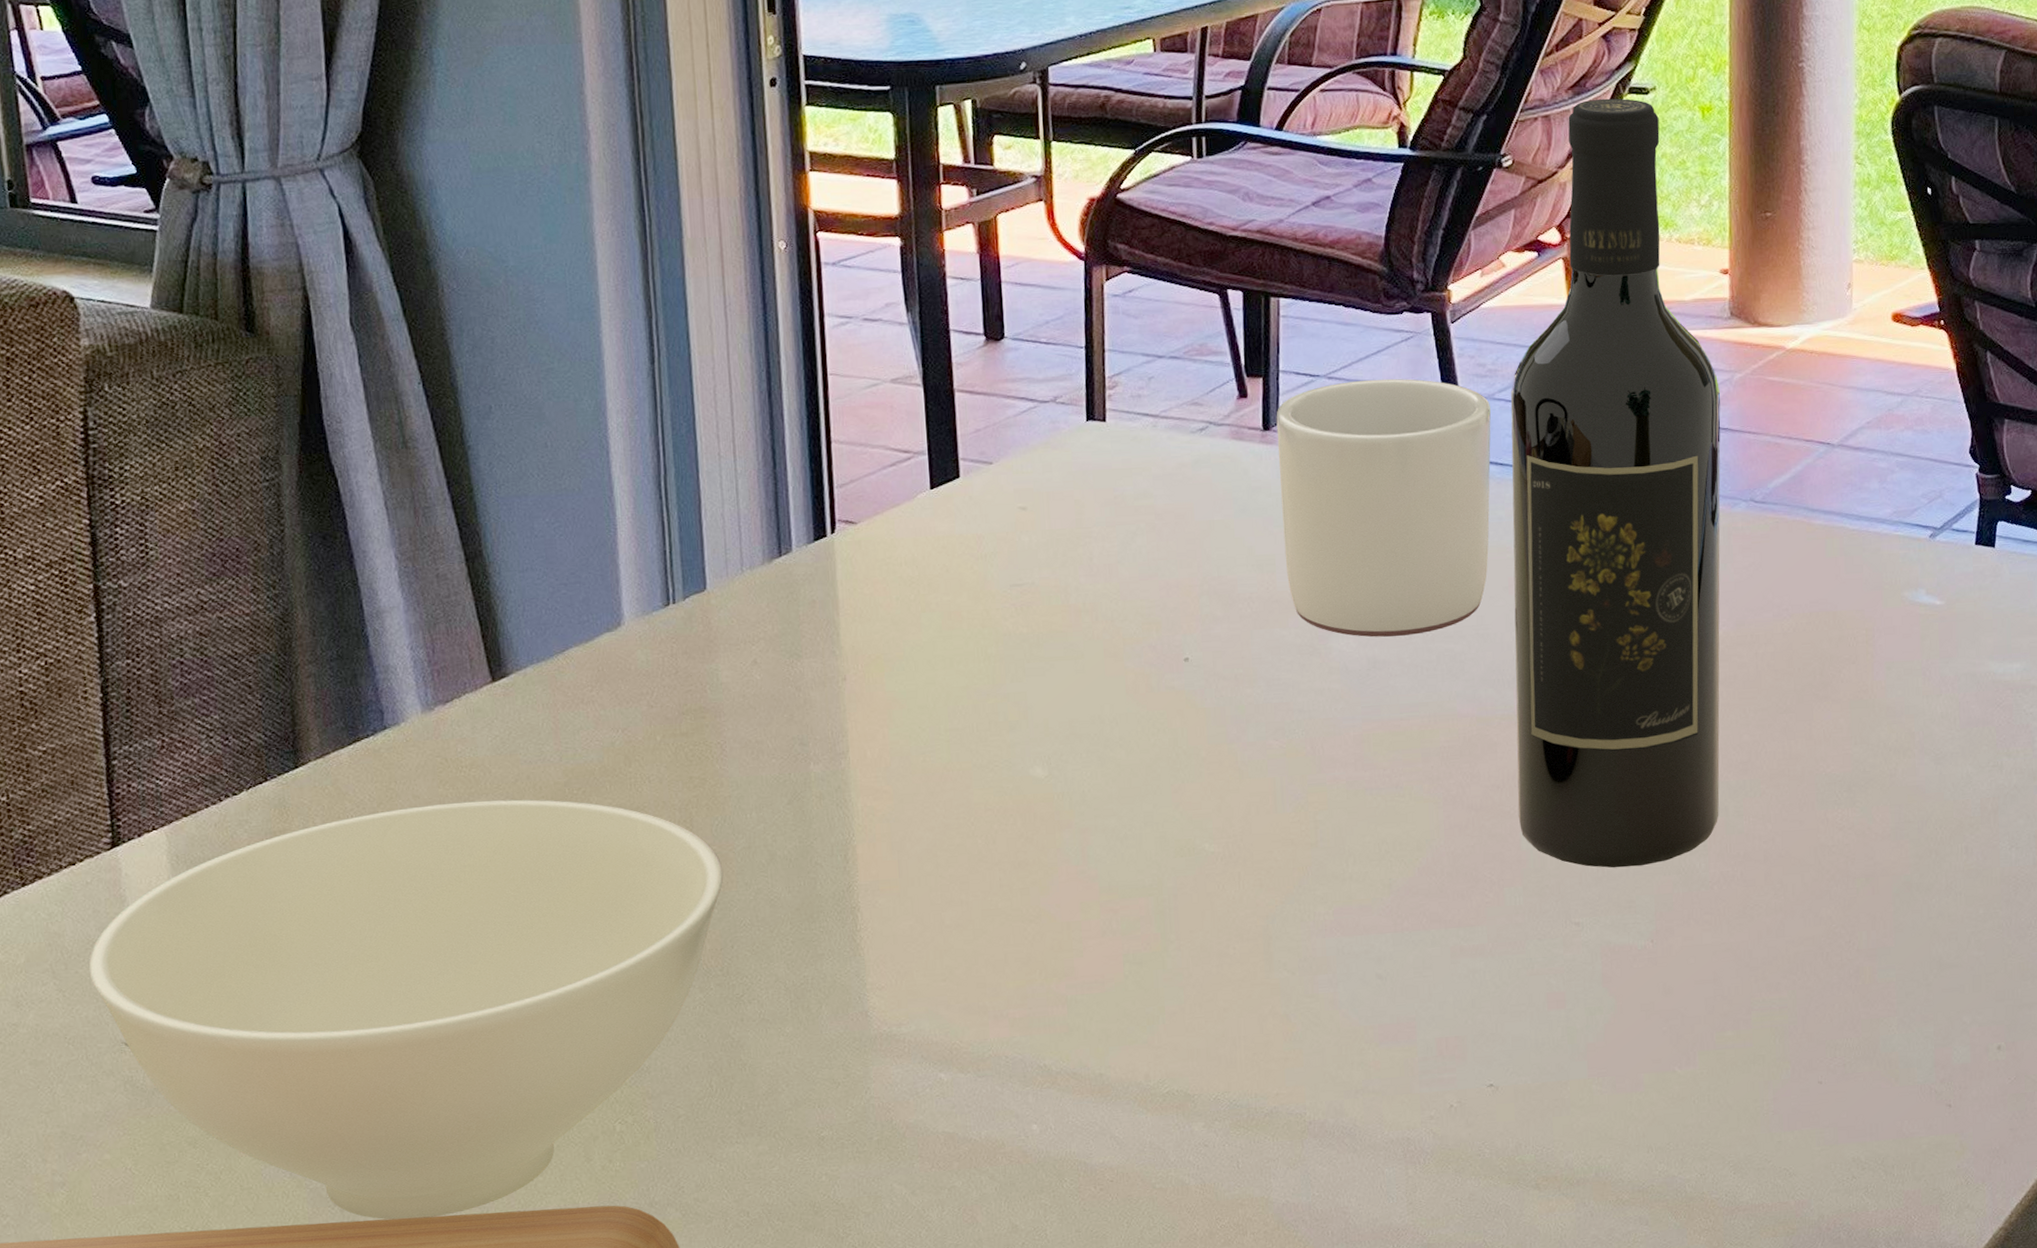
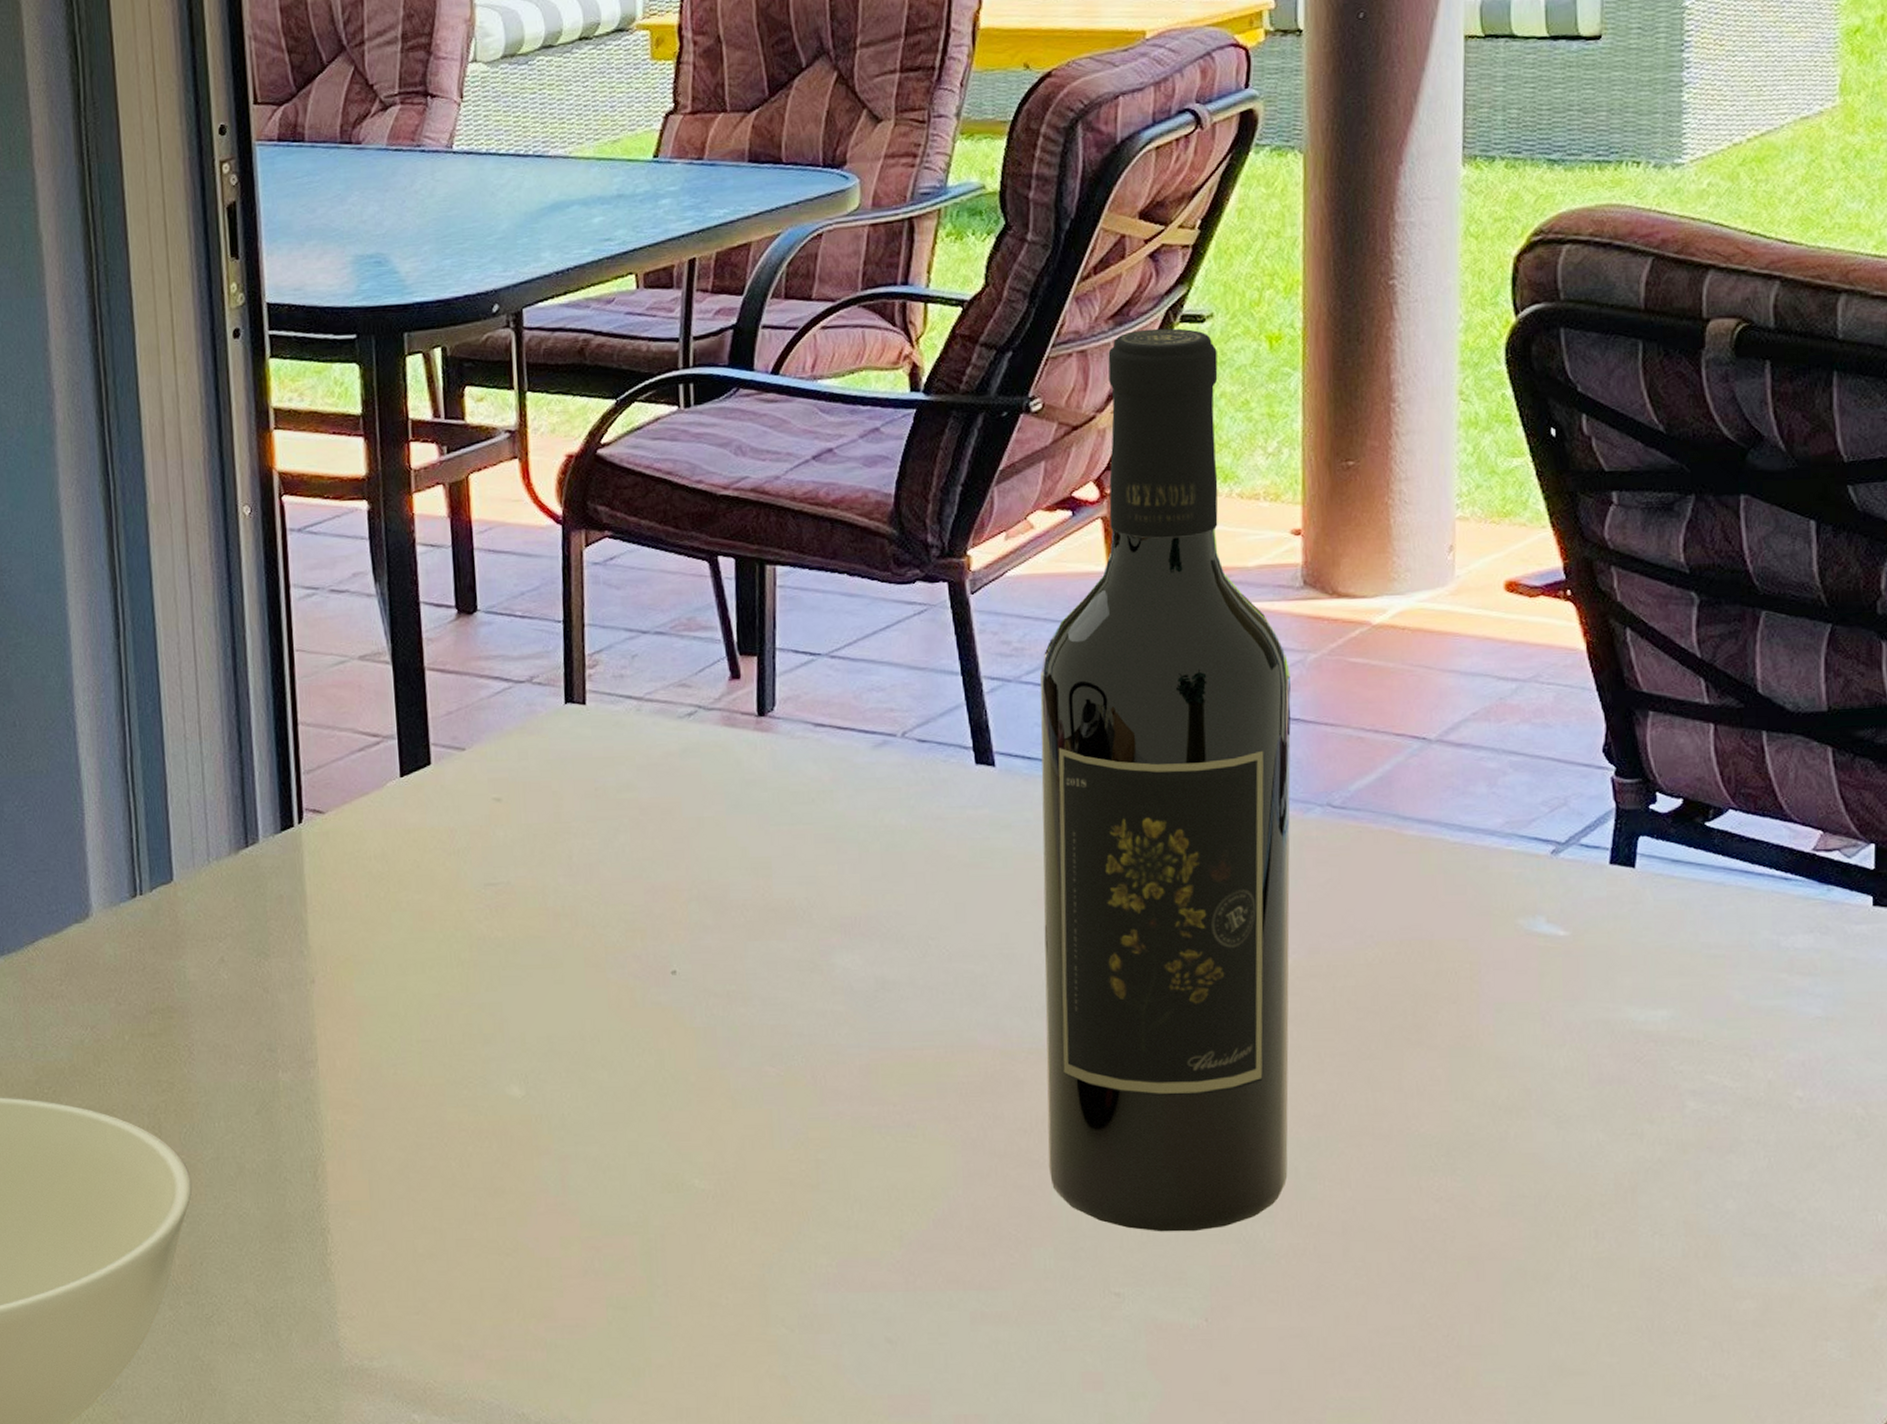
mug: present [1276,378,1491,637] -> none [772,658,1017,954]

